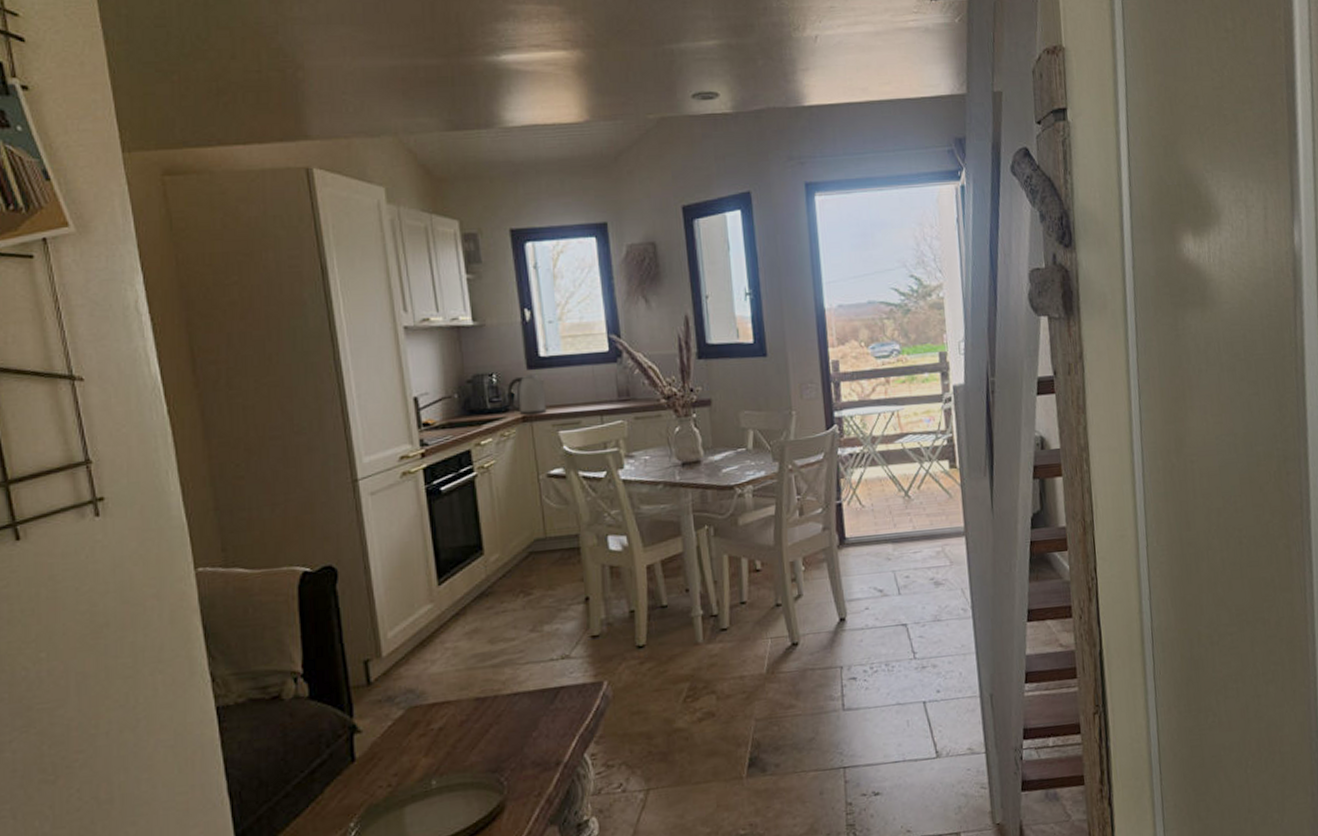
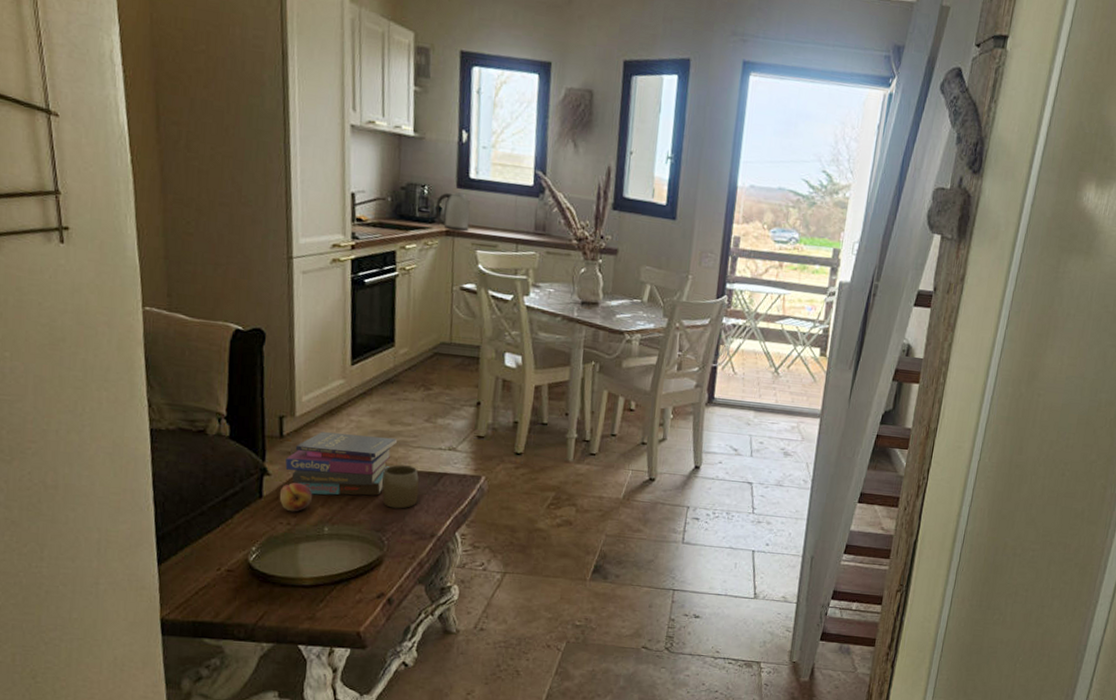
fruit: none [374,733,414,771] -> present [279,482,313,512]
books: none [377,658,501,745] -> present [285,432,397,496]
mug: none [491,686,535,741] -> present [382,464,420,509]

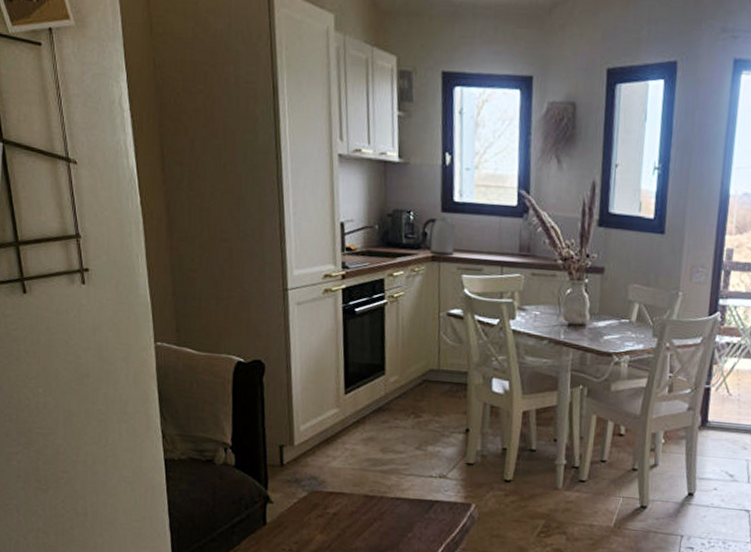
fruit: present [279,482,313,512] -> none [281,509,312,539]
books: present [285,432,397,496] -> none [286,460,389,523]
mug: present [382,464,420,509] -> none [376,492,412,536]

